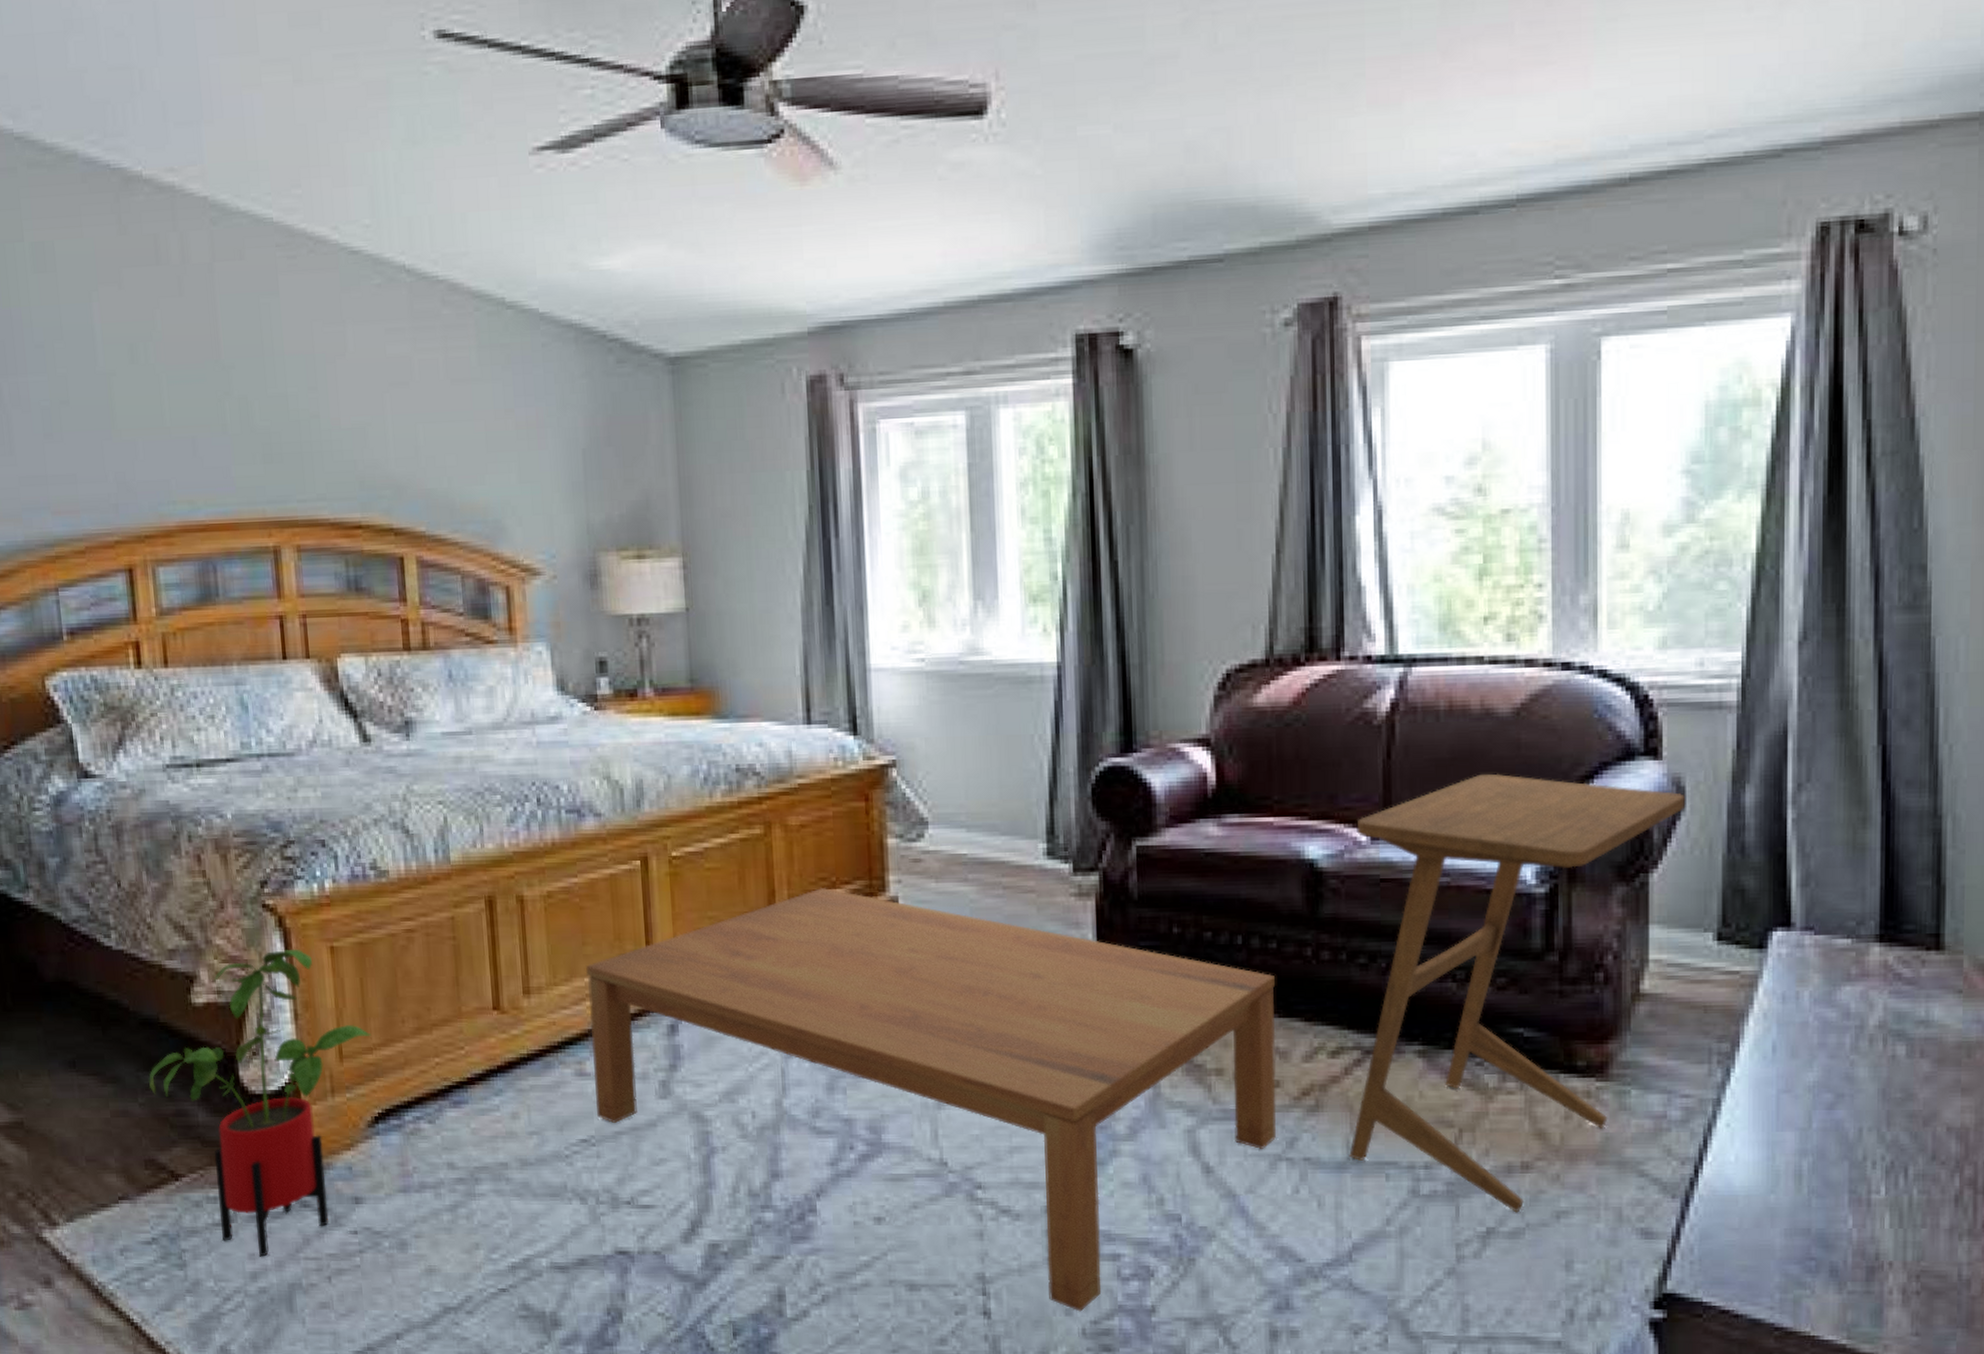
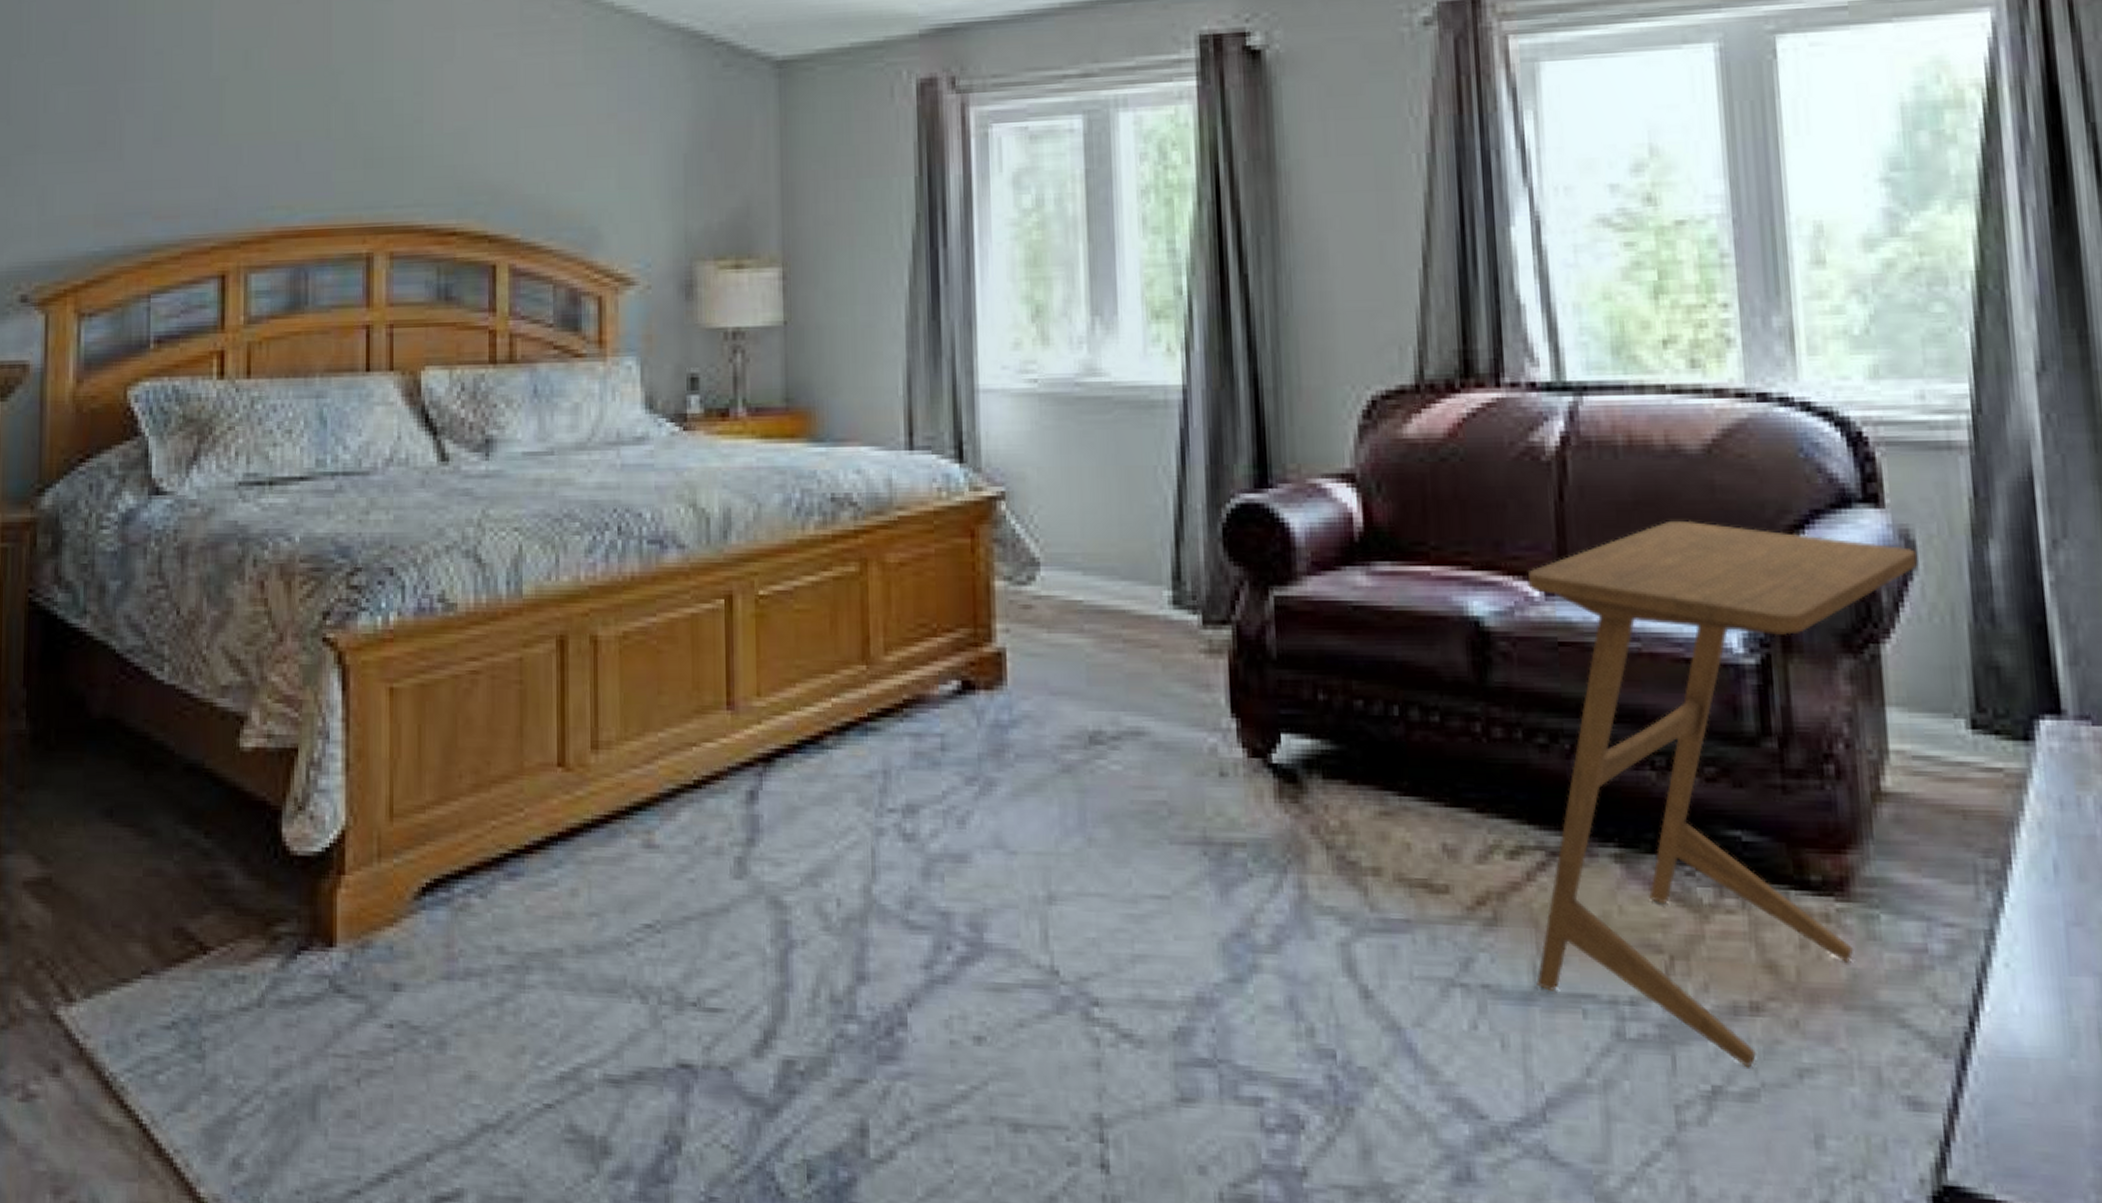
house plant: present [149,948,372,1257] -> none [187,689,426,1051]
coffee table: present [585,887,1277,1312] -> none [659,634,1447,1171]

